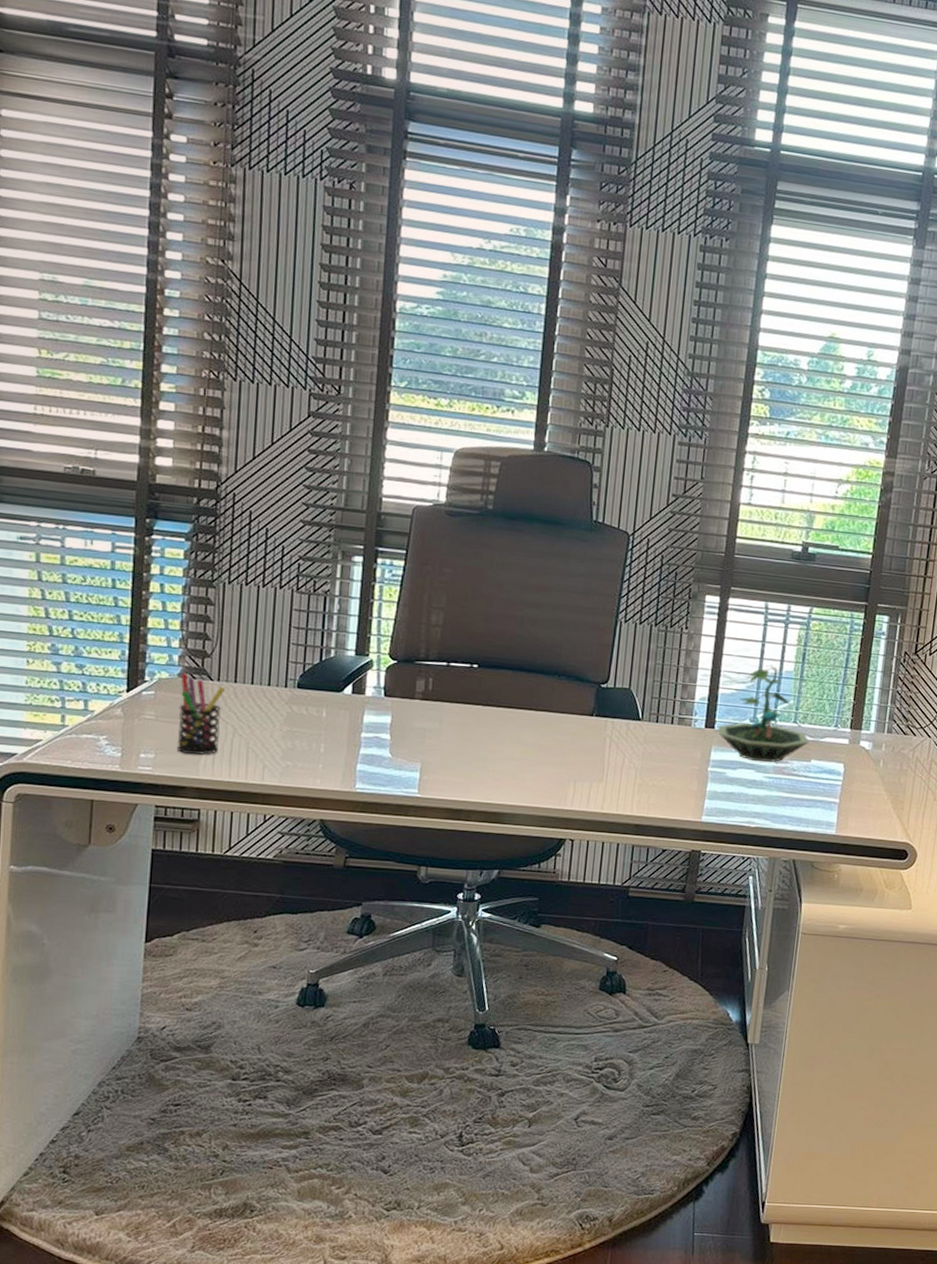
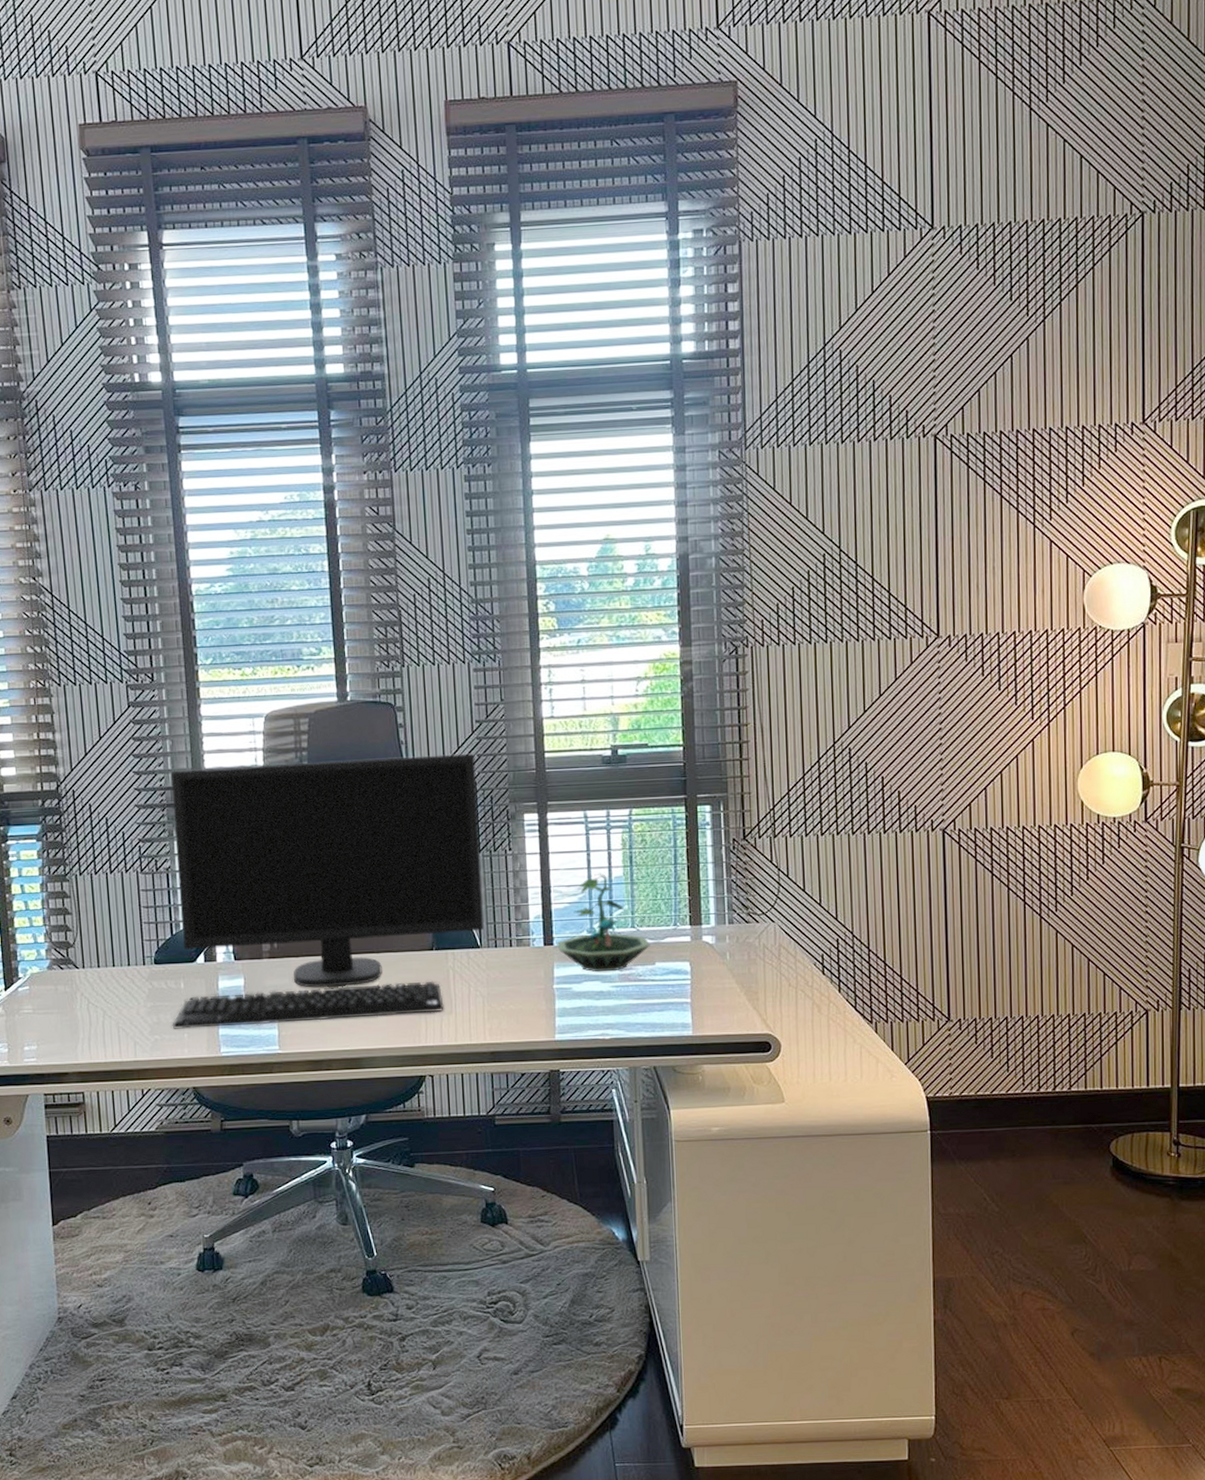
pen holder: present [176,672,226,755] -> none [49,965,92,1042]
keyboard: none [307,727,596,779] -> present [172,981,444,1029]
monitor: none [331,490,666,740] -> present [170,753,485,988]

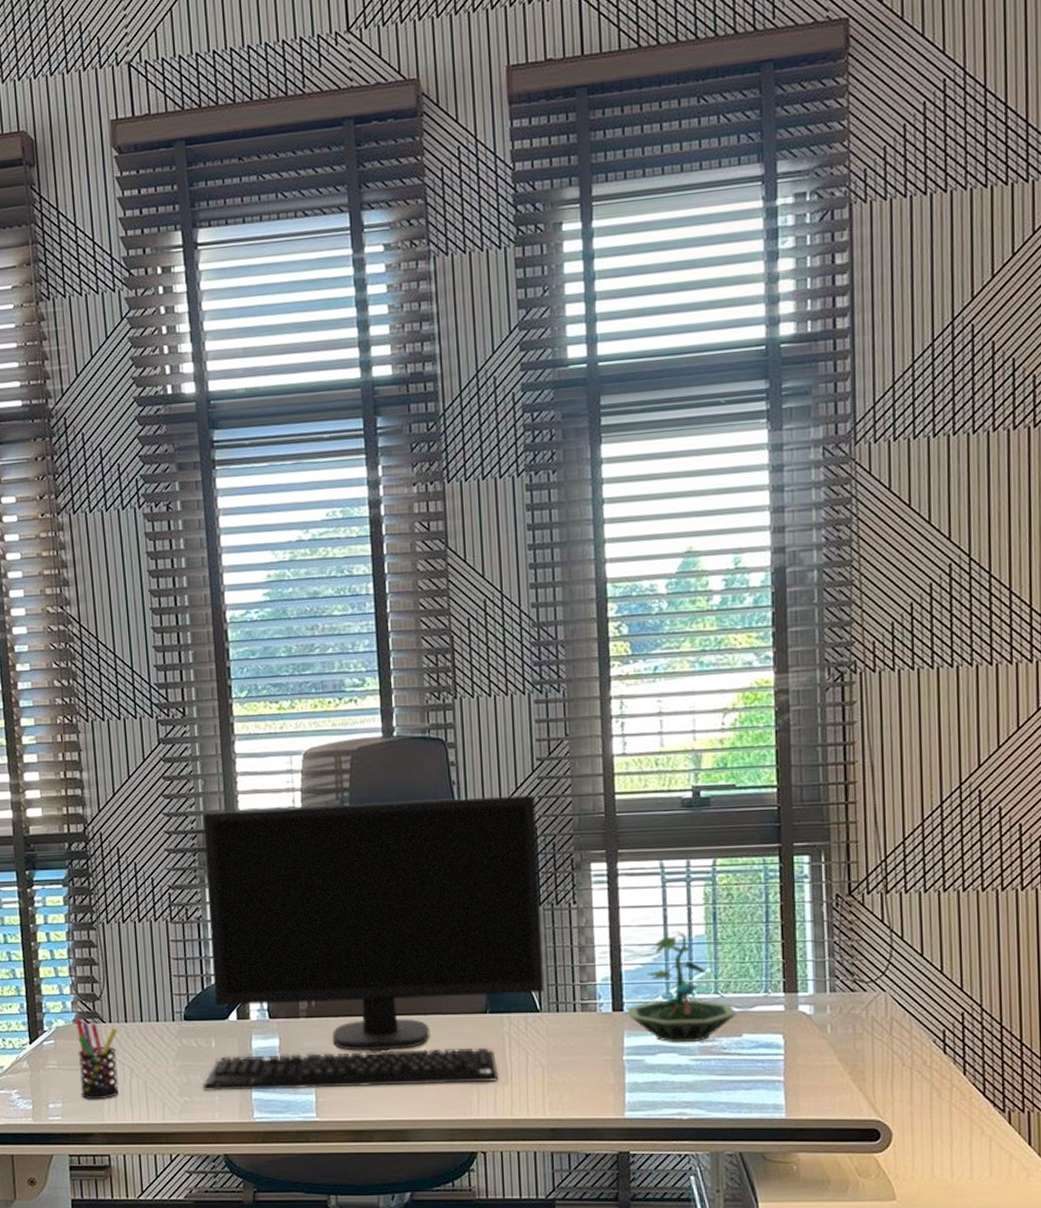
pen holder: none [49,965,92,1042] -> present [75,1018,119,1100]

